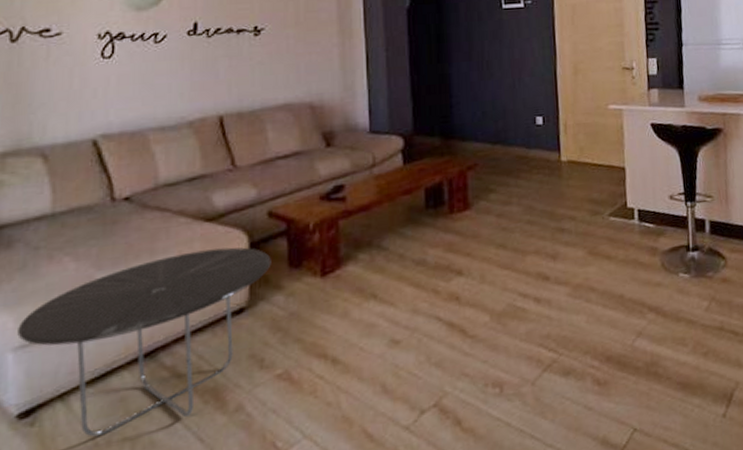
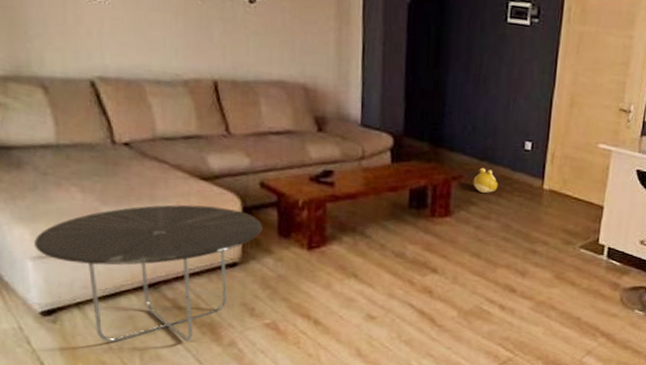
plush toy: none [489,151,515,177] -> present [473,167,499,193]

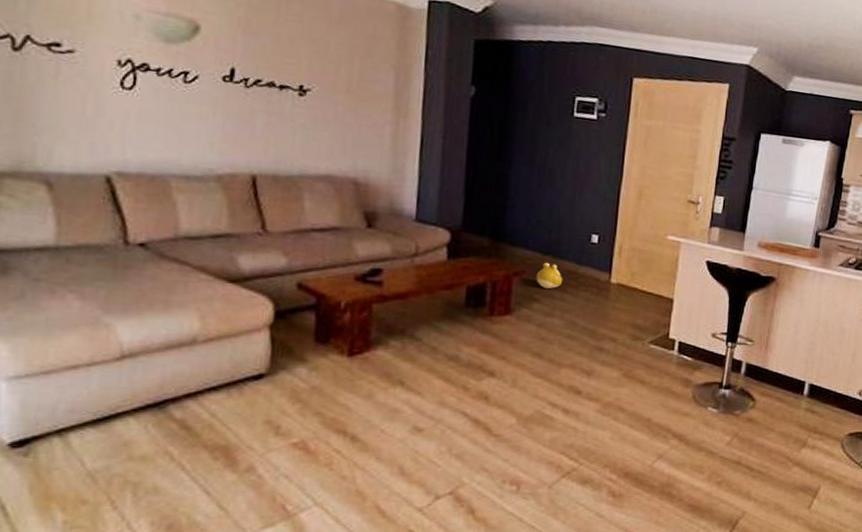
side table: present [34,204,262,342] -> none [12,310,297,475]

